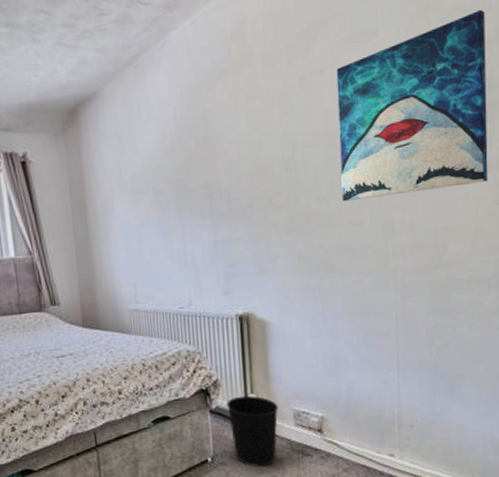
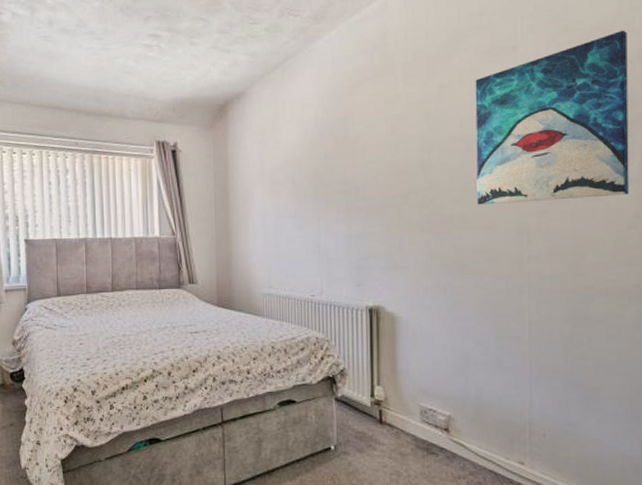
wastebasket: present [226,395,278,467] -> none [352,387,404,461]

